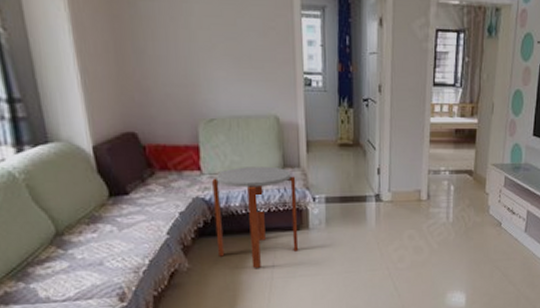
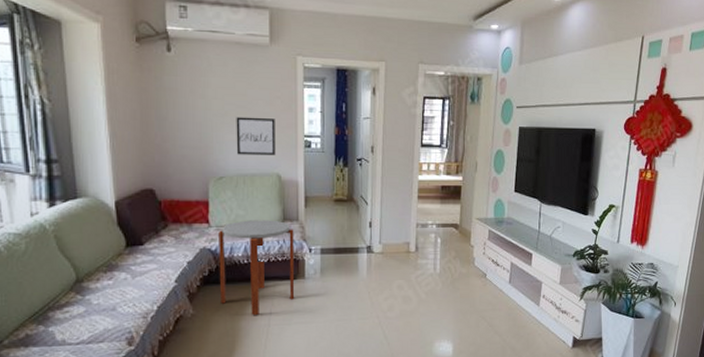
wall art: none [225,50,272,94] -> present [236,117,276,155]

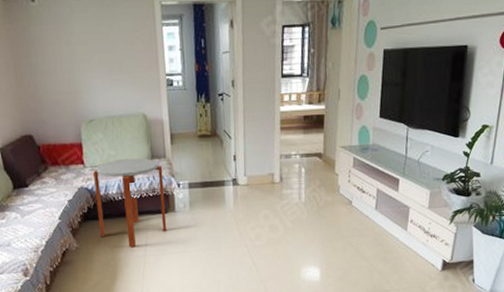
wall art: present [236,117,276,155] -> none [100,59,140,98]

